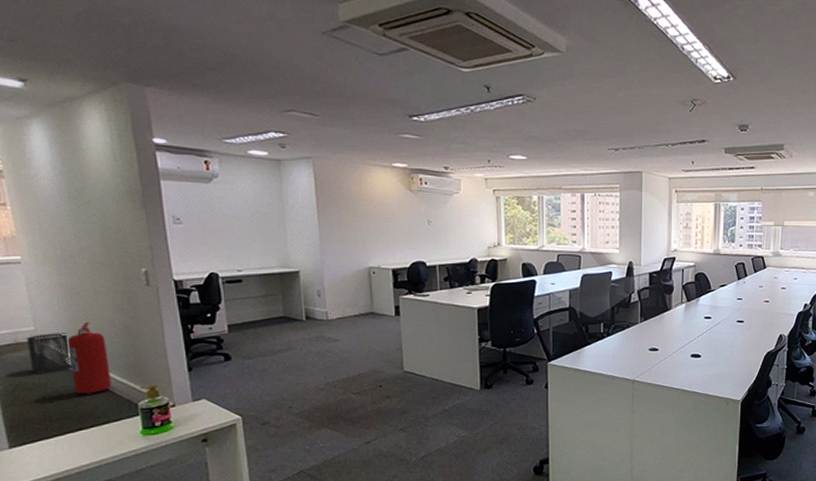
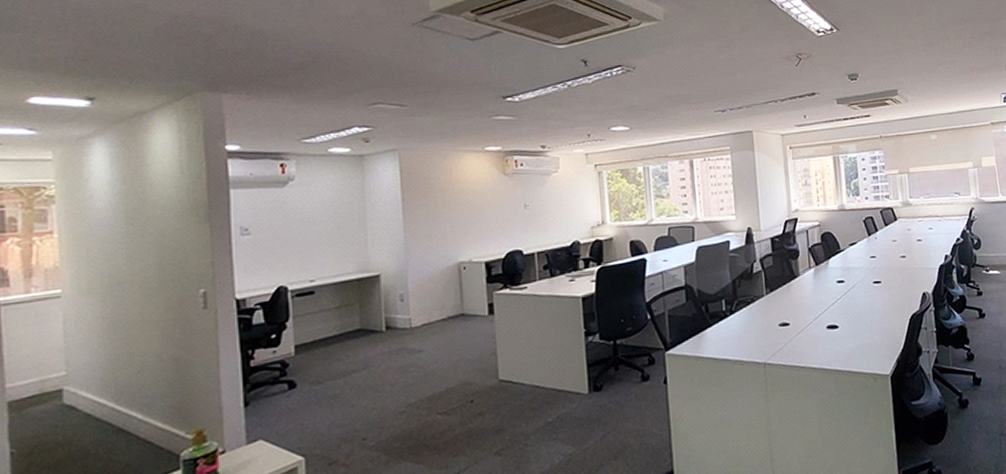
trash can: present [26,333,73,374] -> none [54,374,106,430]
fire extinguisher: present [68,321,112,395] -> none [104,358,151,450]

